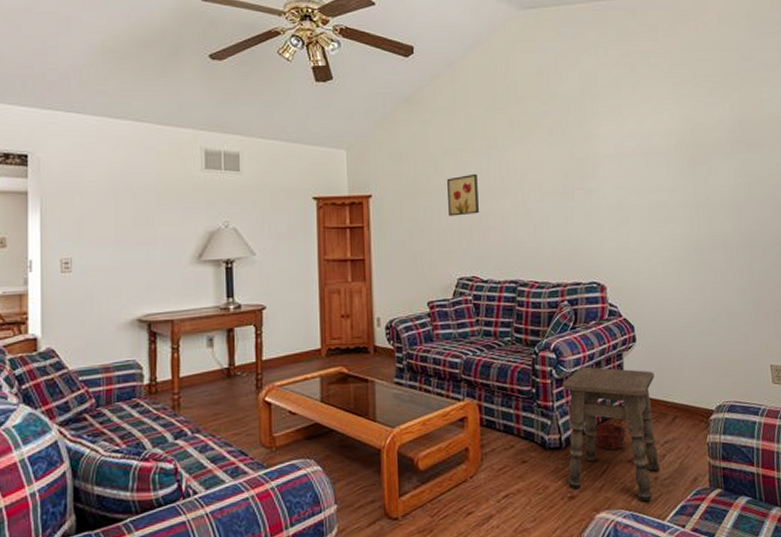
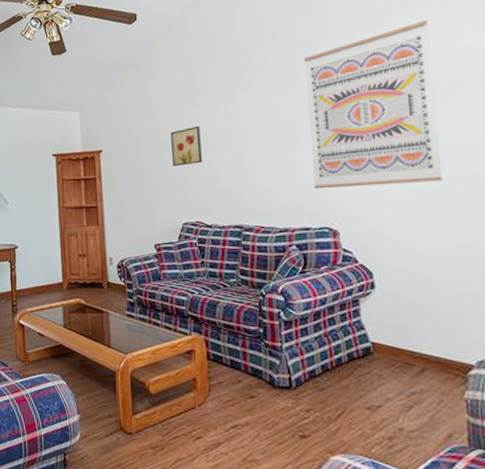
side table: present [563,366,660,502] -> none [292,310,405,452]
wall art: none [577,88,691,244] -> present [304,20,443,189]
basket: present [594,401,626,450] -> none [327,346,364,395]

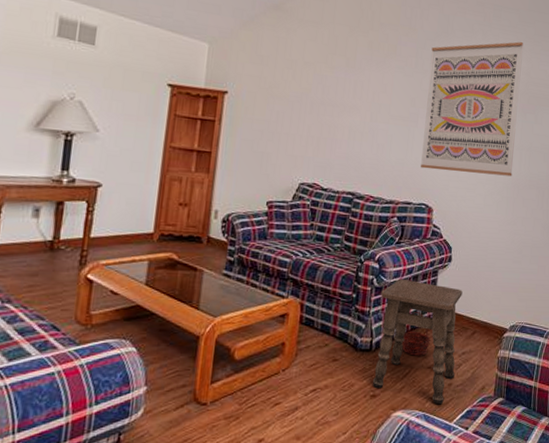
wall art: present [171,125,202,167] -> none [300,87,333,126]
side table: none [292,310,405,452] -> present [372,278,463,405]
basket: none [327,346,364,395] -> present [401,312,430,356]

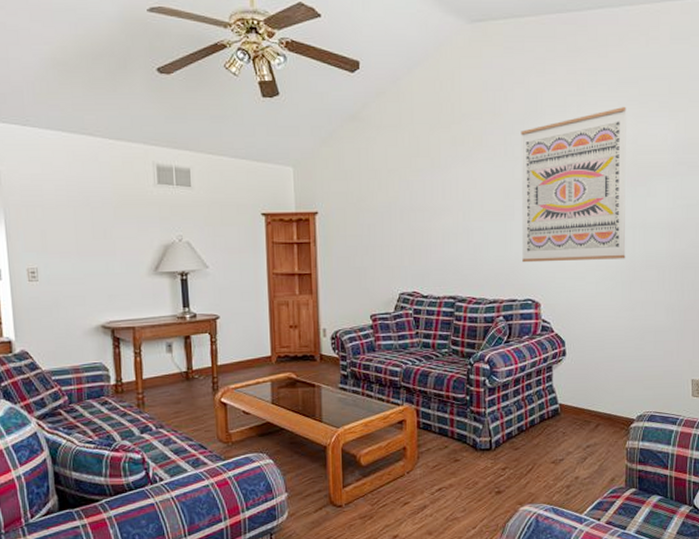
side table: present [372,278,463,405] -> none [495,377,581,498]
basket: present [401,312,430,356] -> none [522,409,551,452]

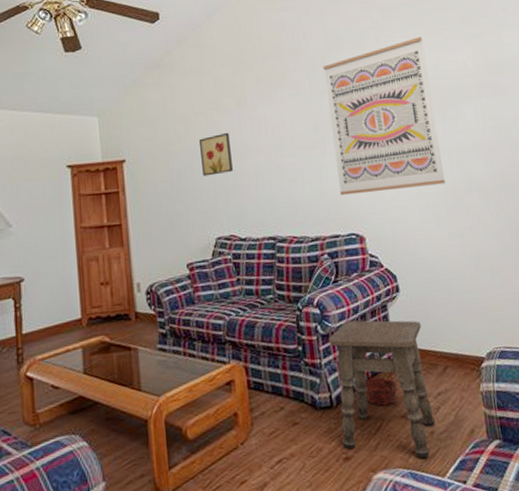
wall art: none [391,192,421,234] -> present [199,132,233,176]
side table: none [495,377,581,498] -> present [329,320,435,459]
basket: none [522,409,551,452] -> present [365,354,397,406]

